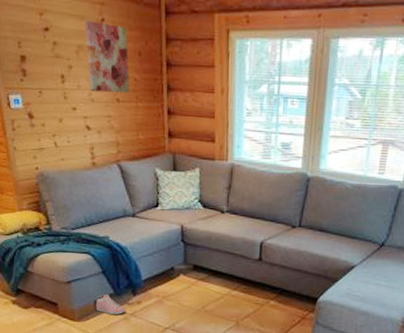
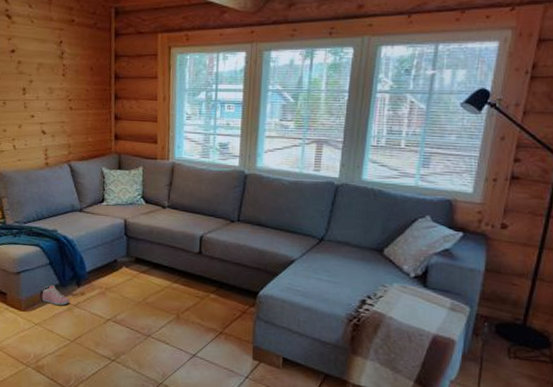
wall art: present [85,20,130,94] -> none [45,43,82,102]

